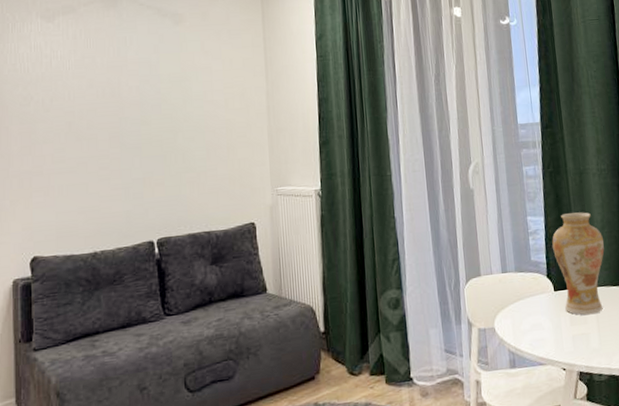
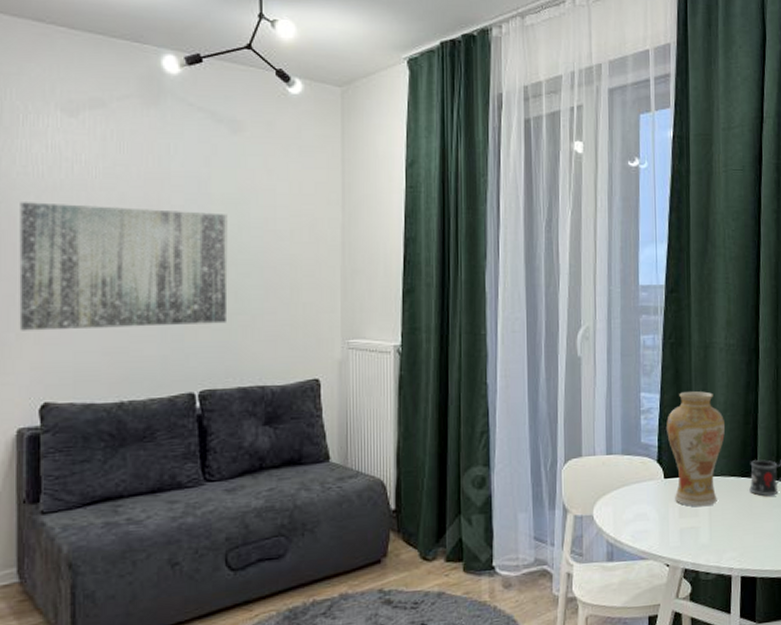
wall art: none [11,90,177,199] -> present [19,202,228,331]

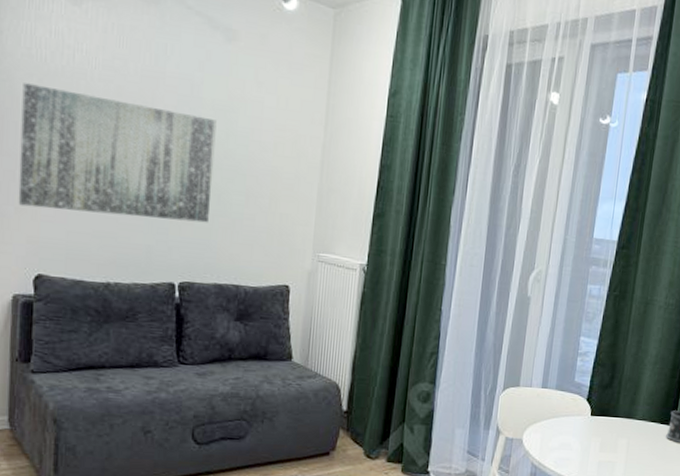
vase: present [666,391,725,507] -> none [598,341,653,445]

